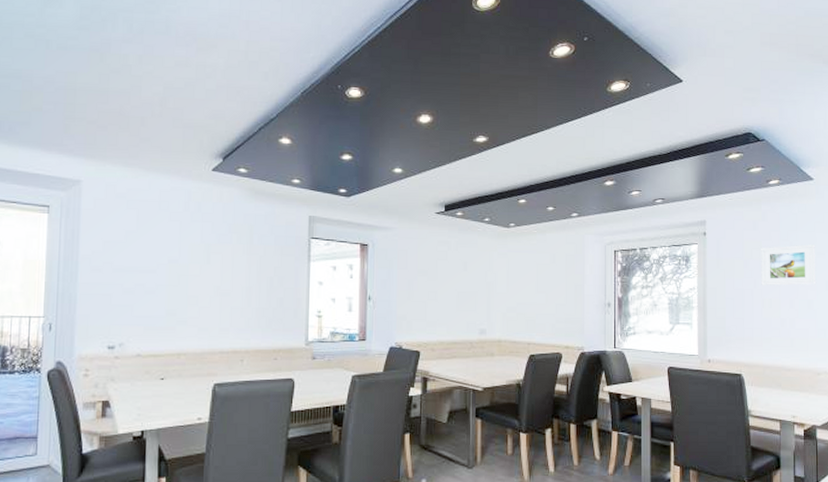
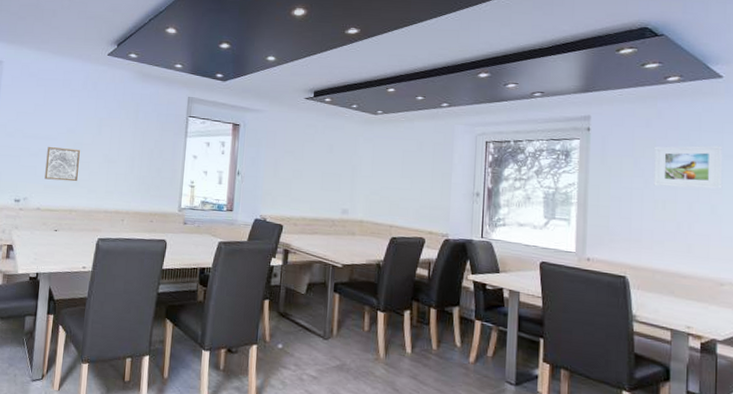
wall art: none [144,281,186,320] -> present [44,147,80,182]

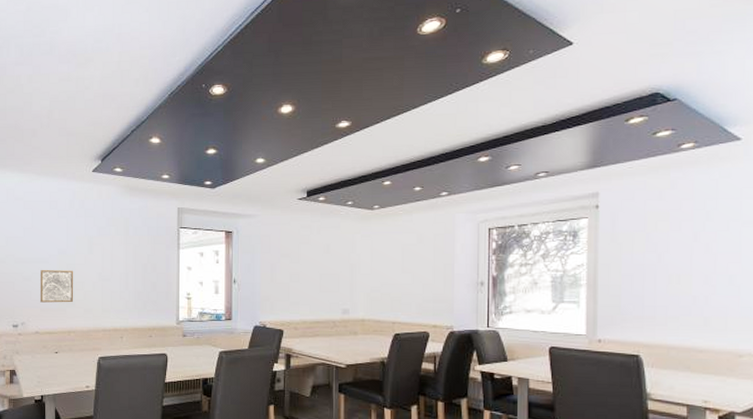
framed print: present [654,145,723,189] -> none [667,213,742,260]

